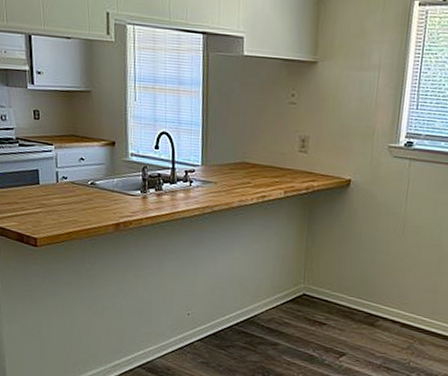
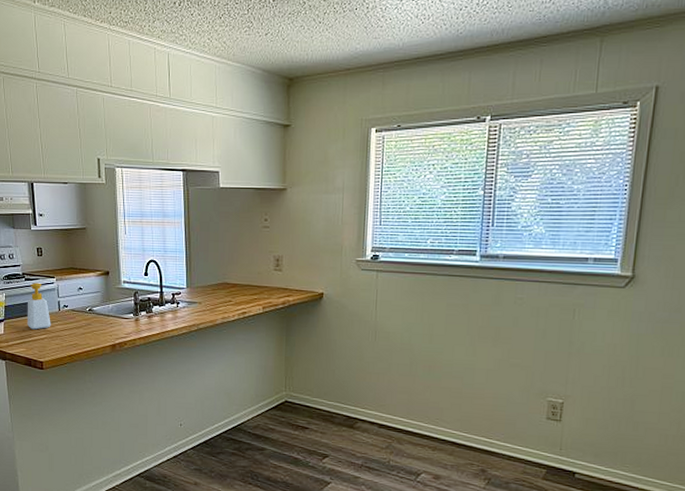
soap bottle: none [20,149,48,202] -> present [27,282,51,330]

